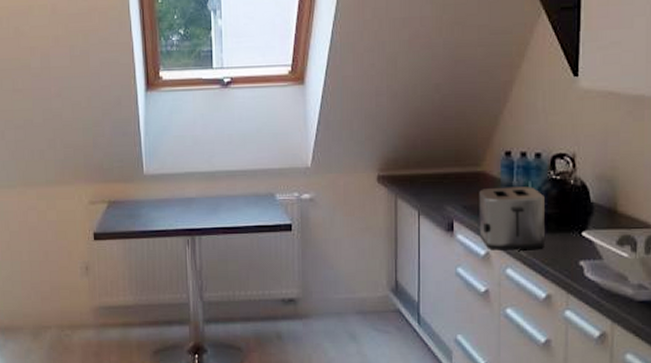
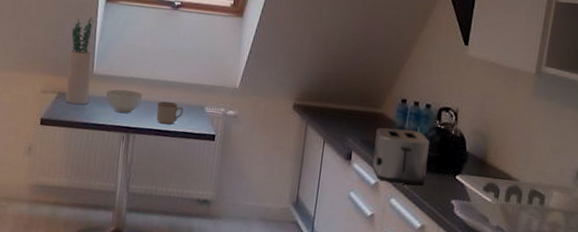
vase: none [112,112,144,213] -> present [65,18,94,106]
bowl: none [161,187,203,215] -> present [106,89,143,114]
mug: none [221,194,251,219] -> present [156,101,184,125]

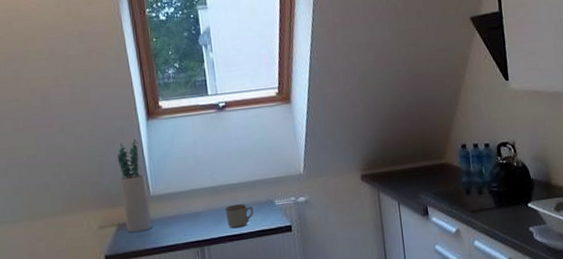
bowl: present [106,89,143,114] -> none [168,202,208,229]
toaster: present [372,127,430,186] -> none [445,171,502,228]

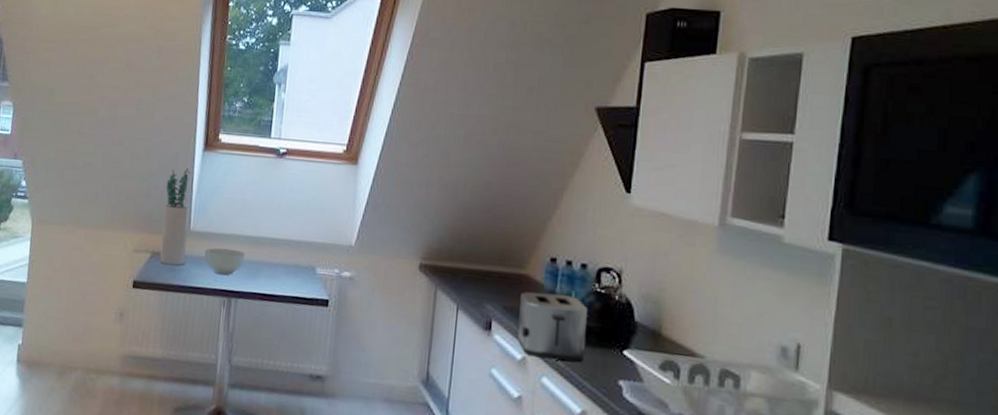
bowl: none [168,202,208,229] -> present [204,248,246,275]
mug: present [225,204,254,228] -> none [260,261,292,288]
toaster: none [445,171,502,228] -> present [517,291,589,363]

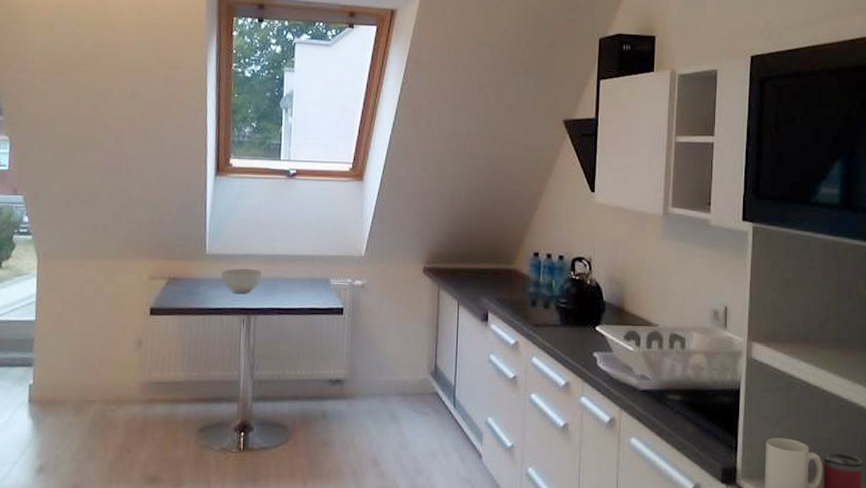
vase: present [160,168,191,266] -> none [176,194,205,290]
toaster: present [517,291,589,363] -> none [510,283,567,342]

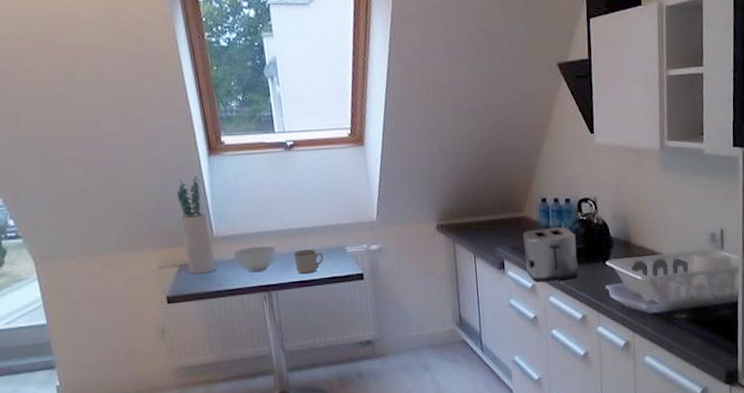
vase: none [176,194,205,290] -> present [176,176,217,275]
mug: none [278,277,307,301] -> present [294,249,324,274]
toaster: none [510,283,567,342] -> present [523,227,579,283]

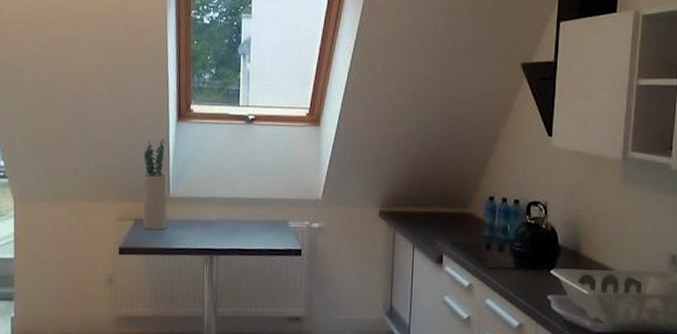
bowl: present [233,246,276,273] -> none [184,210,223,236]
mug: present [294,249,324,274] -> none [239,219,267,243]
toaster: present [523,227,579,283] -> none [464,227,522,284]

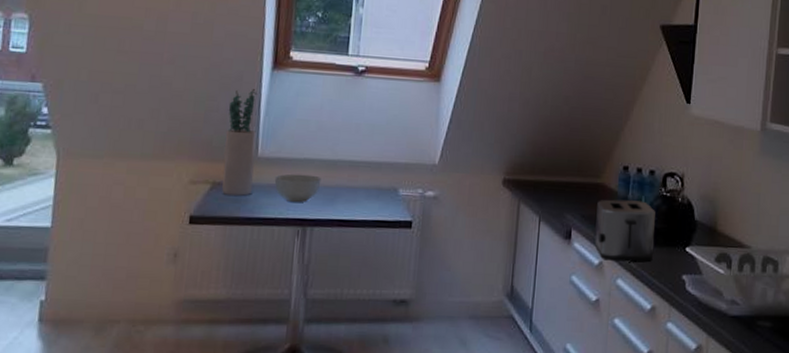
bowl: none [184,210,223,236] -> present [274,174,322,203]
toaster: none [464,227,522,284] -> present [594,199,656,263]

